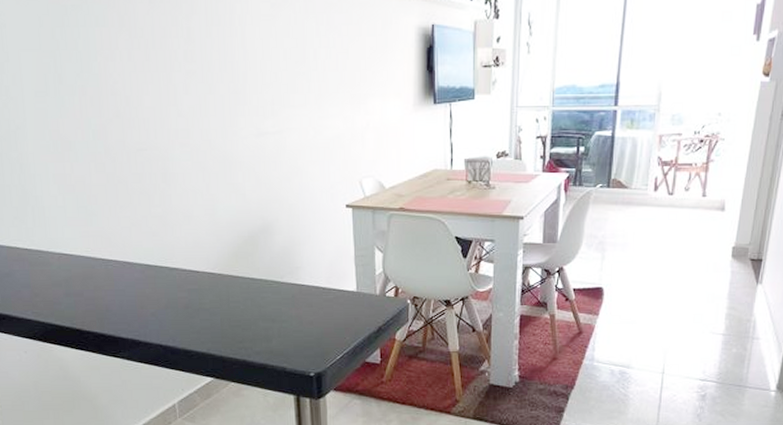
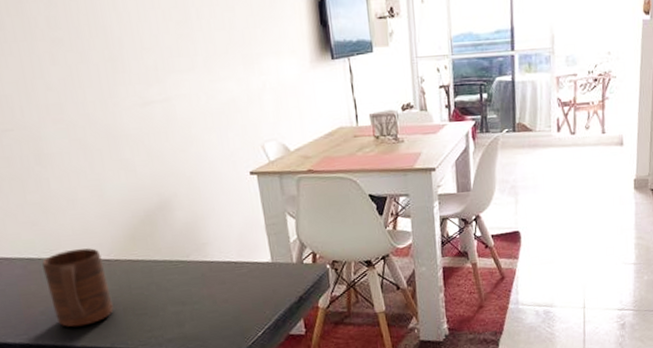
cup: none [157,260,213,331] -> present [42,248,114,328]

